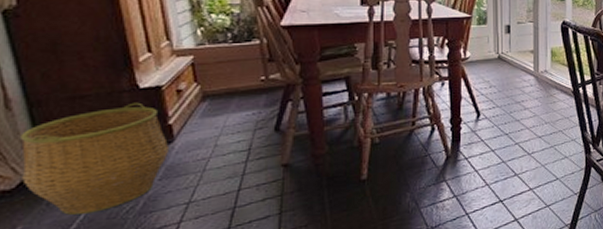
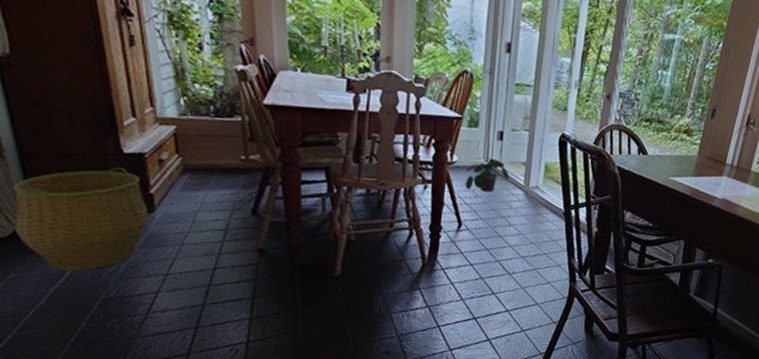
potted plant: none [480,49,520,82] -> present [465,156,510,192]

